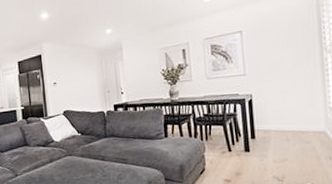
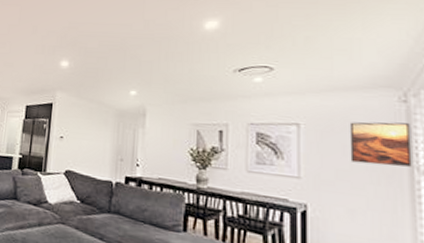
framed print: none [277,14,322,54] -> present [349,122,412,167]

